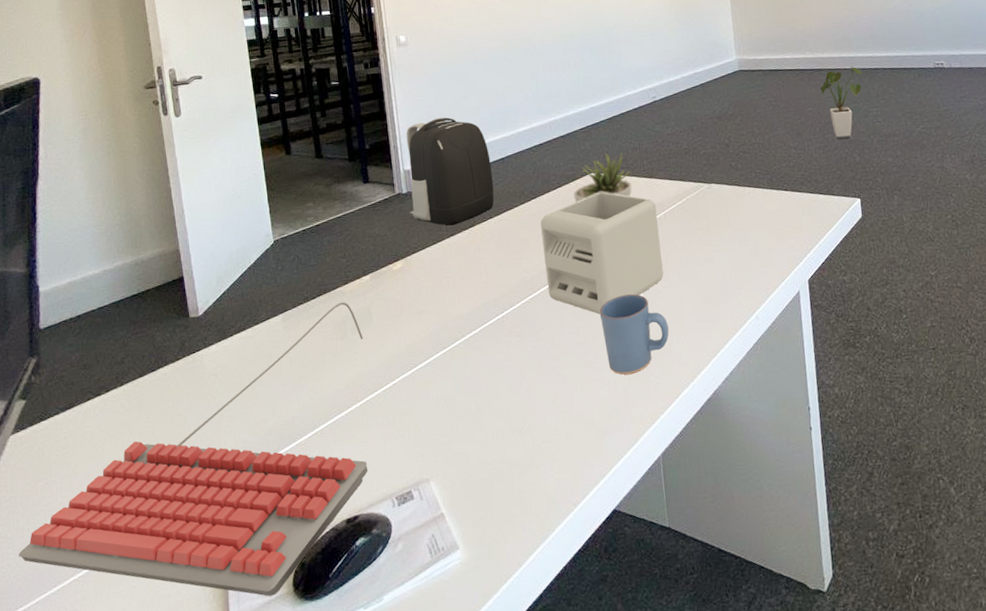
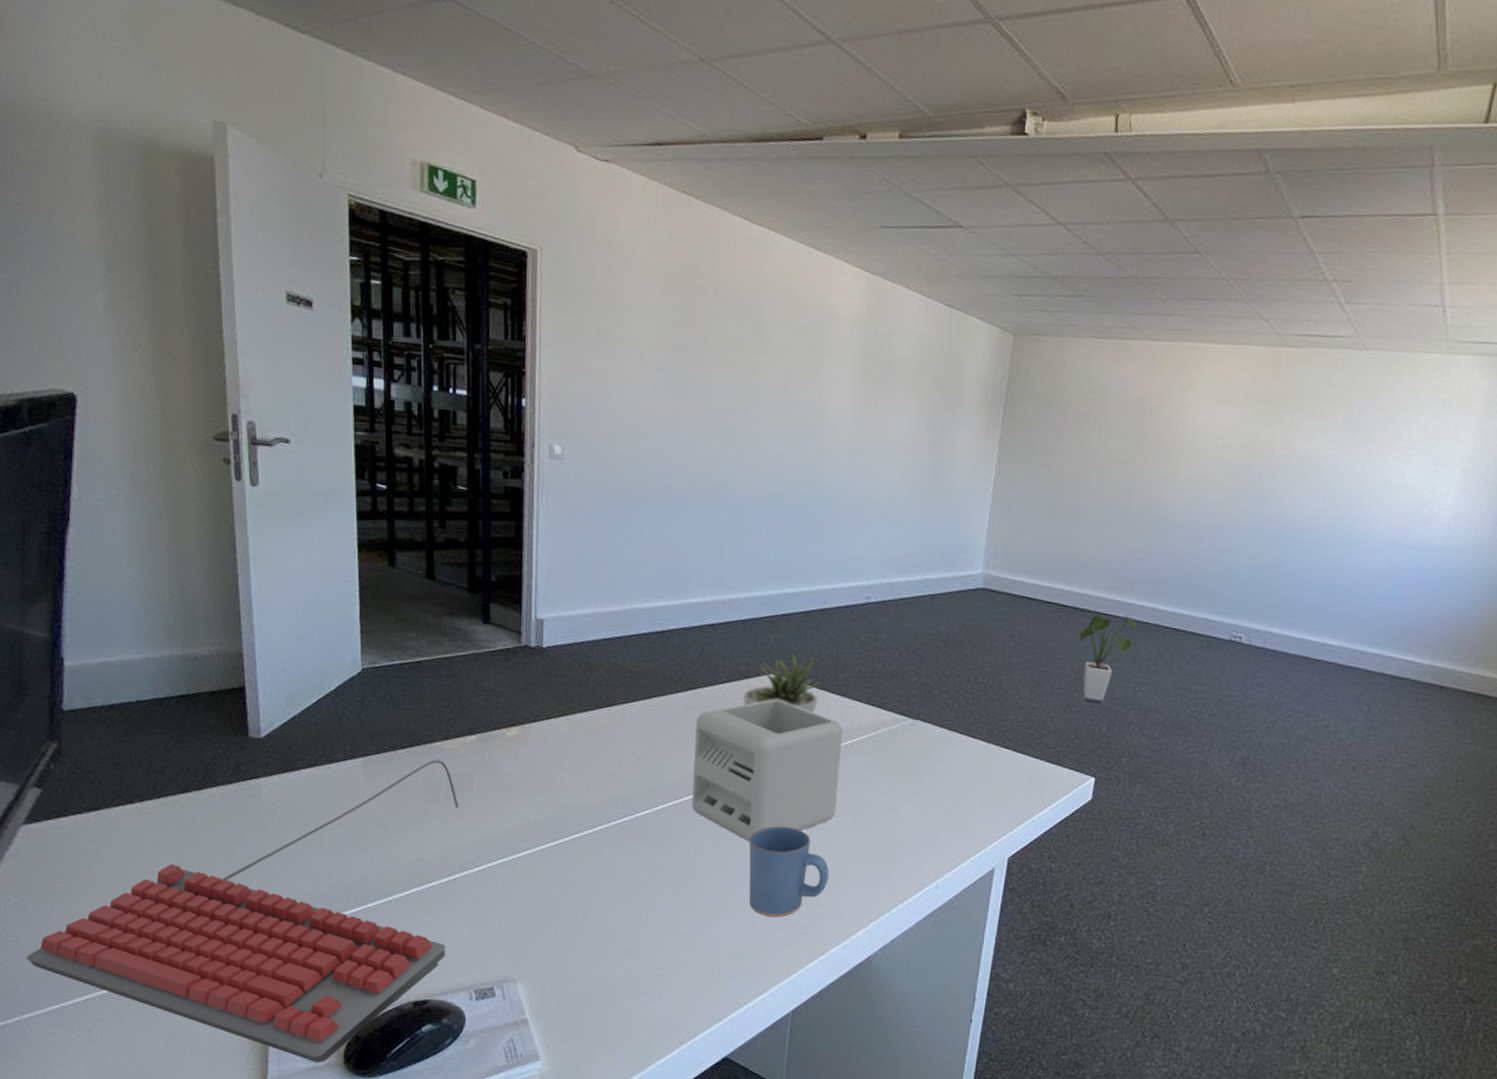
backpack: present [406,117,494,225] -> none [536,561,647,698]

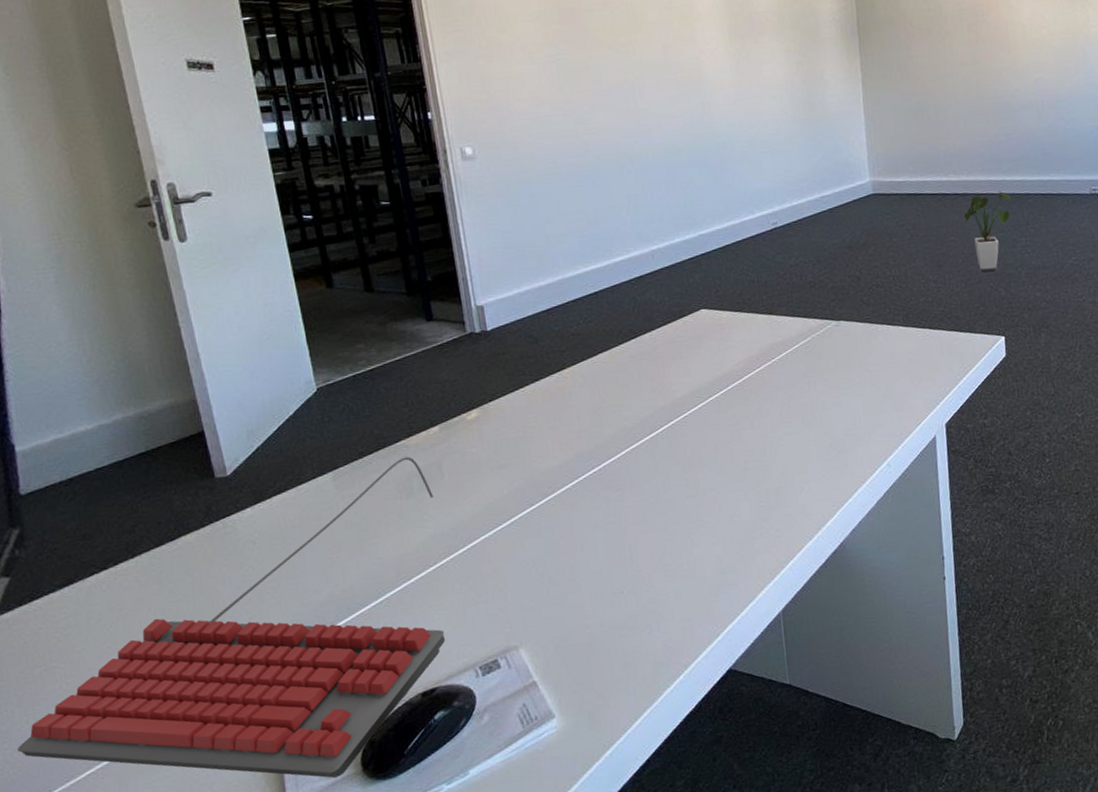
desk organizer: present [691,699,843,842] -> none [641,330,785,465]
potted plant: present [743,654,819,713] -> none [681,287,749,343]
mug: present [748,826,829,917] -> none [711,442,791,529]

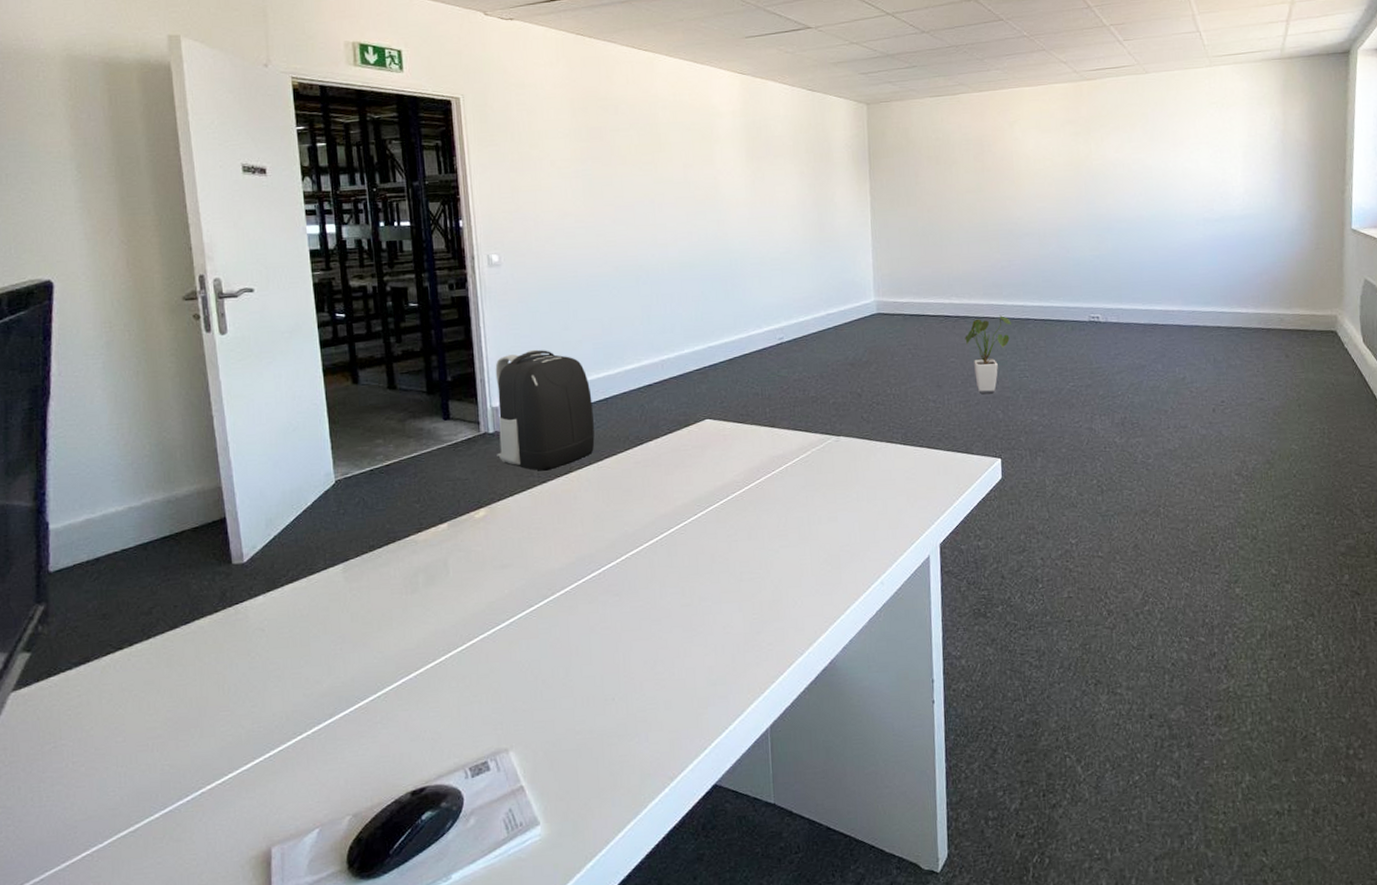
computer keyboard: present [17,456,446,778] -> none [20,552,439,874]
backpack: none [477,244,587,369] -> present [495,349,595,470]

